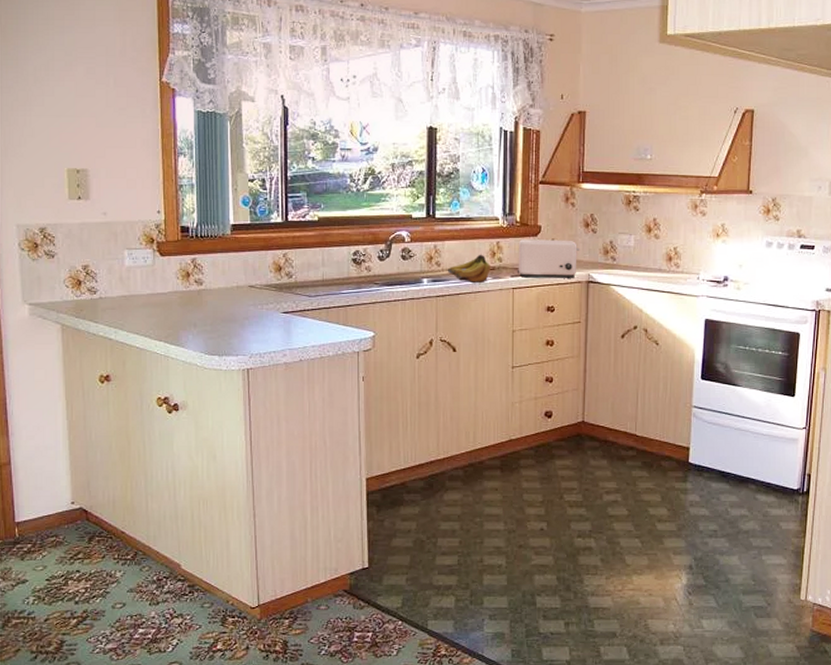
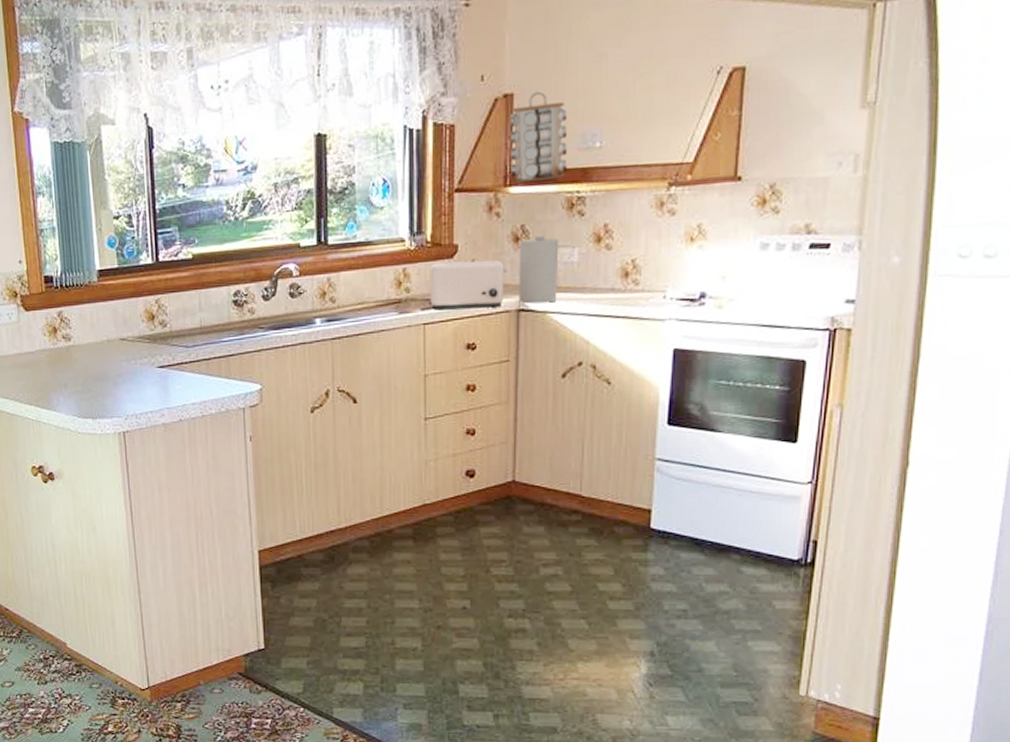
fruit: present [447,254,490,284] -> none [343,284,396,321]
spice rack: none [582,112,627,183] -> present [509,91,568,185]
paper towel holder: none [588,224,620,277] -> present [519,236,559,304]

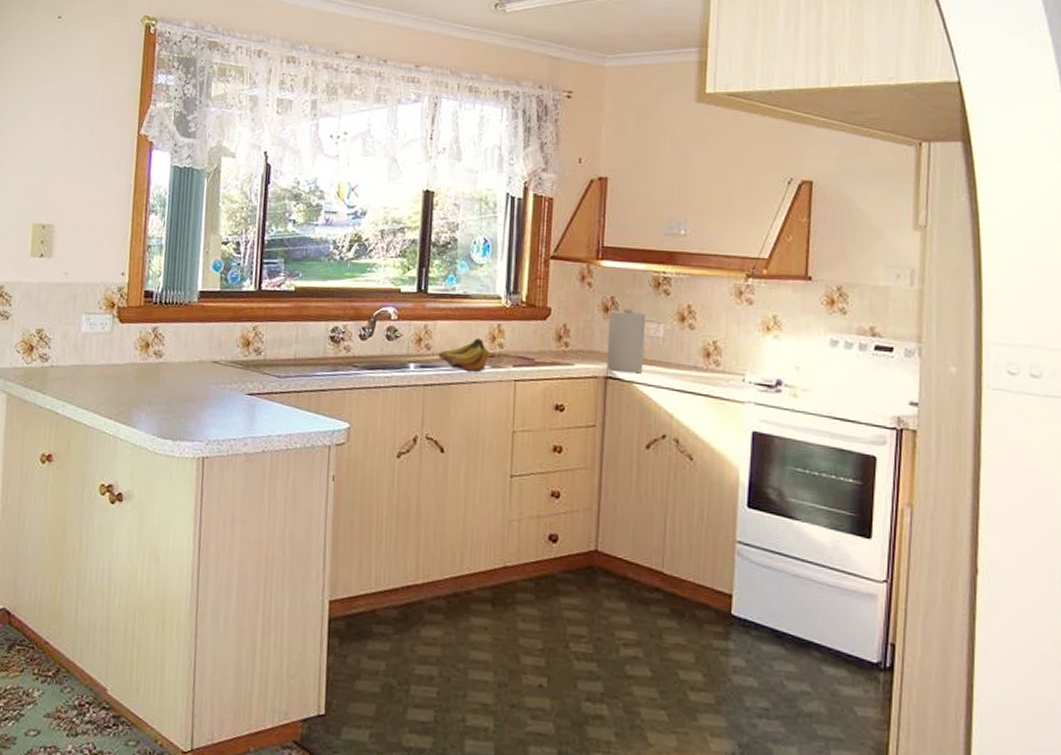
fruit: none [343,284,396,321] -> present [438,337,489,373]
toaster: present [429,259,508,310] -> none [521,323,597,372]
spice rack: present [509,91,568,185] -> none [602,179,656,261]

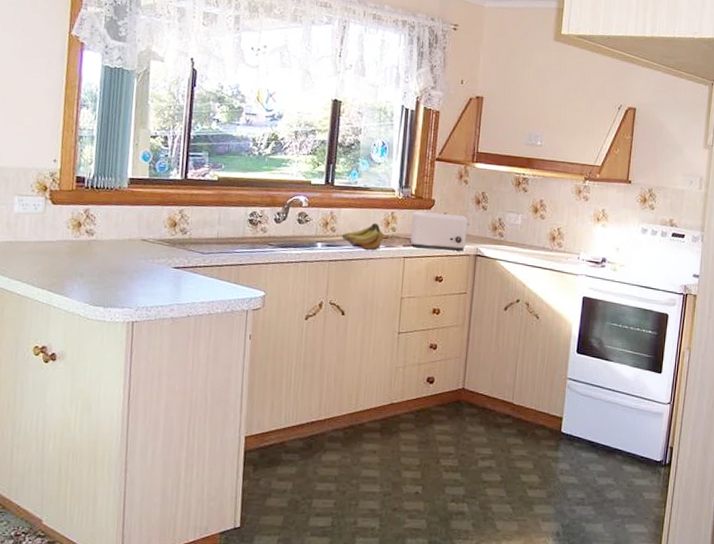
toaster: none [521,323,597,372] -> present [410,211,470,251]
paper towel holder: present [607,309,646,374] -> none [477,202,509,253]

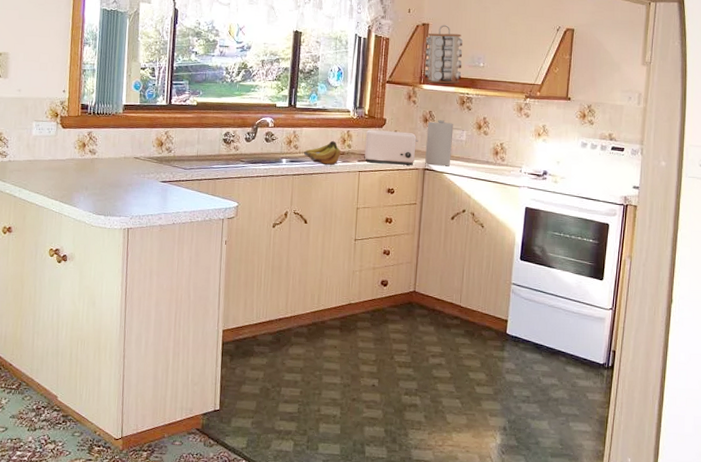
spice rack: none [477,98,519,164] -> present [424,25,463,85]
paper towel holder: none [477,202,509,253] -> present [425,120,454,167]

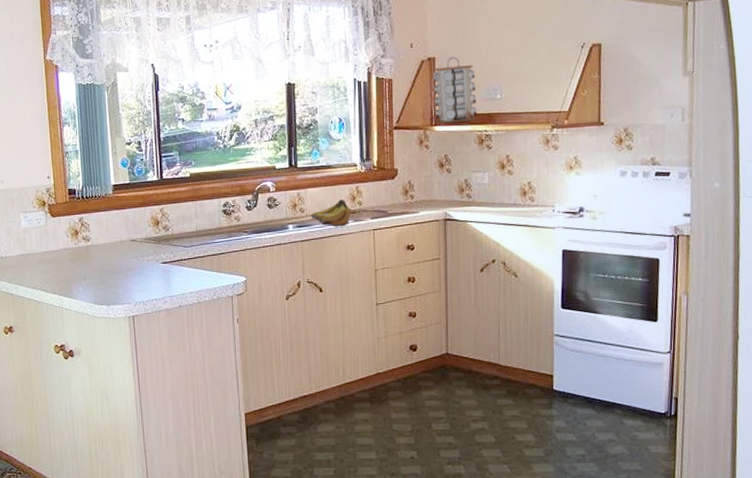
toaster: present [364,130,419,165] -> none [376,180,436,219]
paper towel holder: present [425,120,454,167] -> none [444,163,474,215]

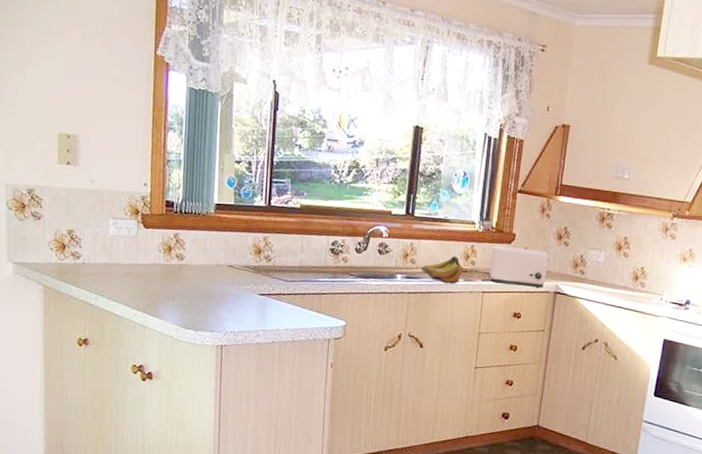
toaster: none [376,180,436,219] -> present [489,245,551,288]
spice rack: present [432,56,477,125] -> none [561,127,607,198]

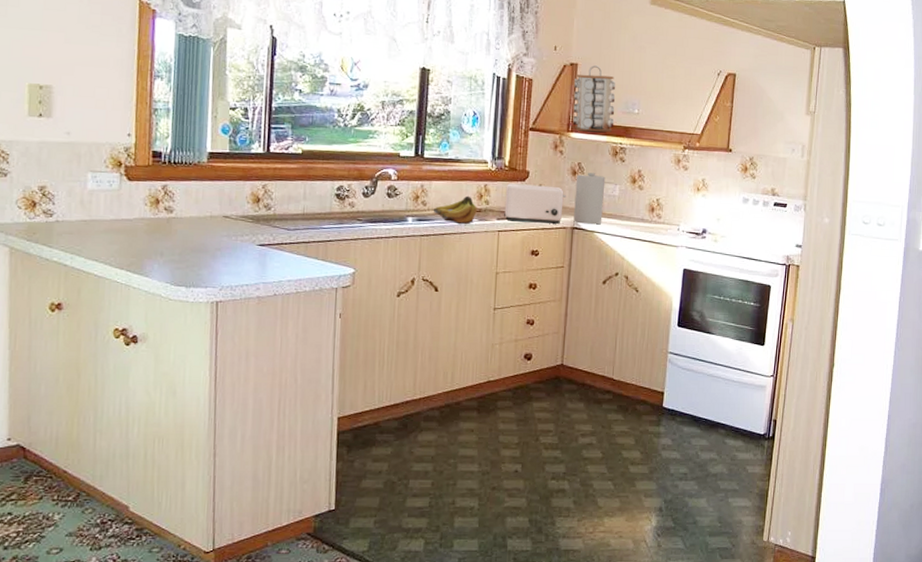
paper towel holder: none [557,237,591,291] -> present [573,173,606,225]
spice rack: none [561,127,607,198] -> present [572,65,616,134]

